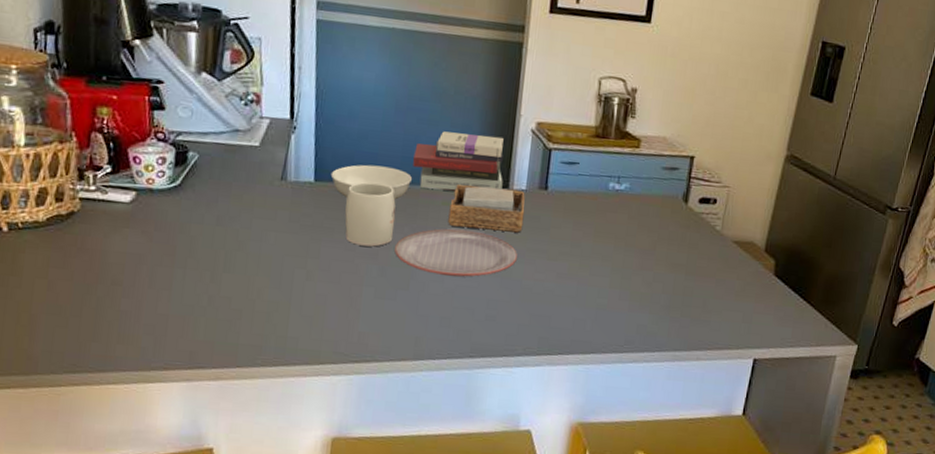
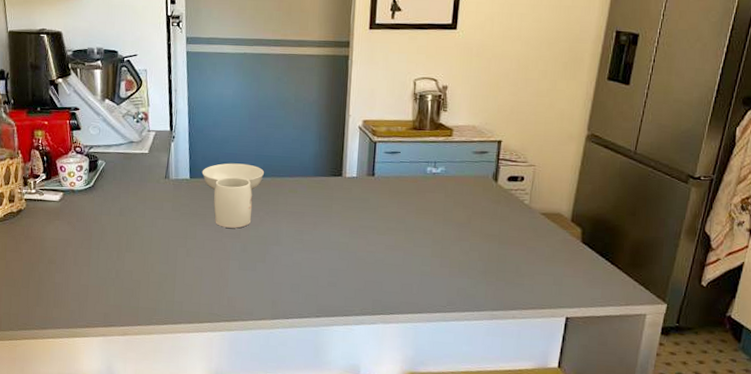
plate: present [394,228,518,277] -> none [253,211,353,251]
books: present [413,131,504,191] -> none [264,133,337,181]
napkin holder: present [448,184,525,233] -> none [294,175,356,213]

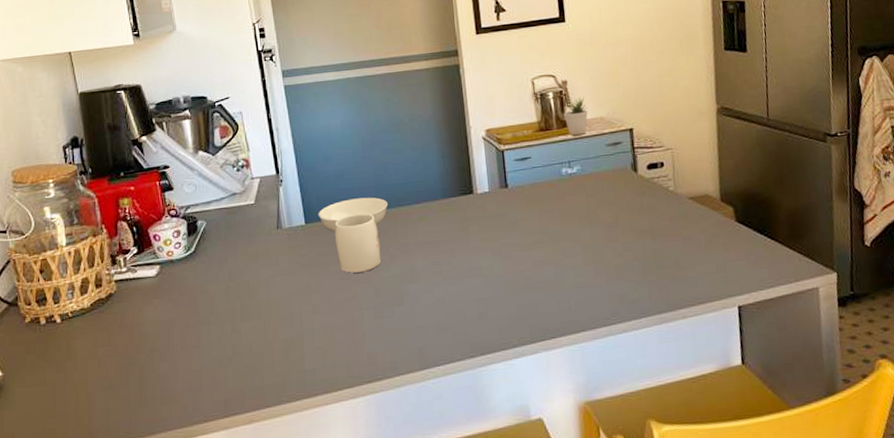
potted plant: none [438,103,462,139] -> present [563,97,588,136]

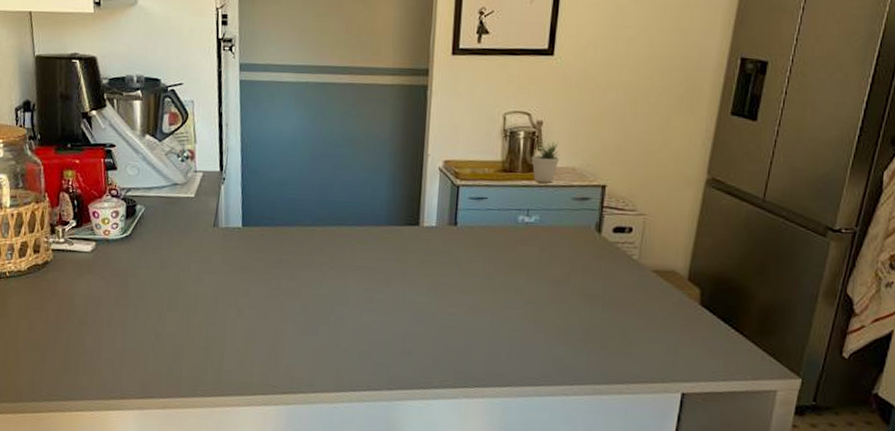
bowl: present [318,197,388,232] -> none [256,209,328,241]
mug: present [334,213,382,273] -> none [269,225,315,285]

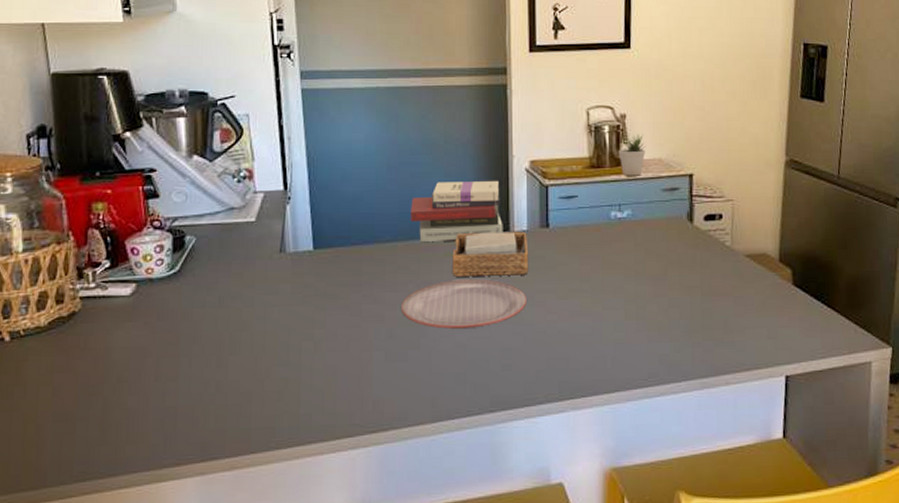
plate: none [315,266,431,312] -> present [401,279,528,329]
books: none [329,174,414,231] -> present [411,180,503,242]
napkin holder: none [363,224,436,268] -> present [452,231,529,277]

